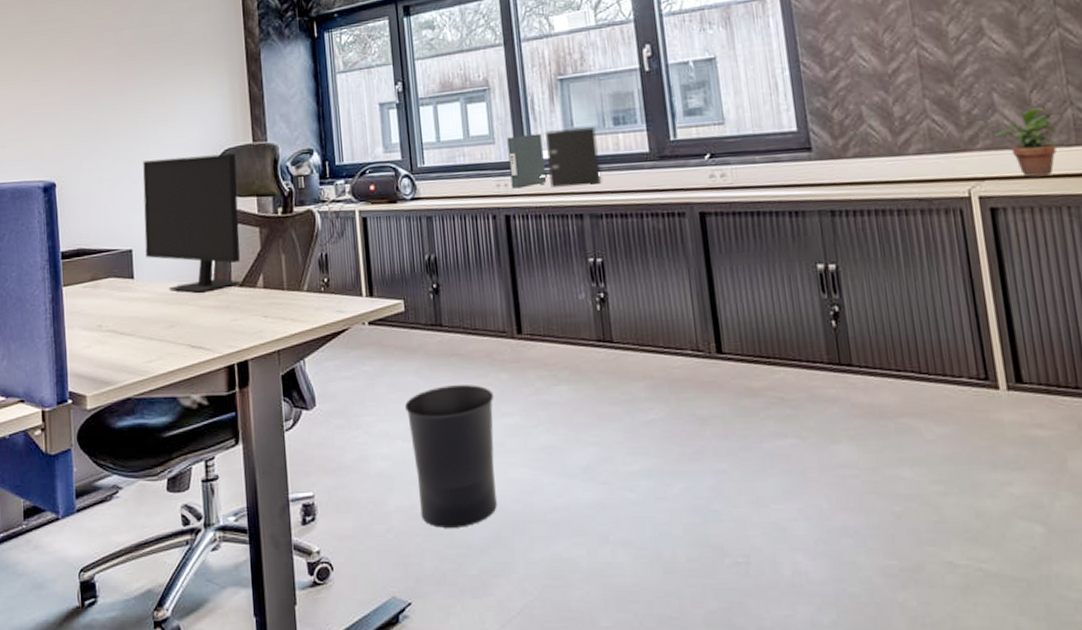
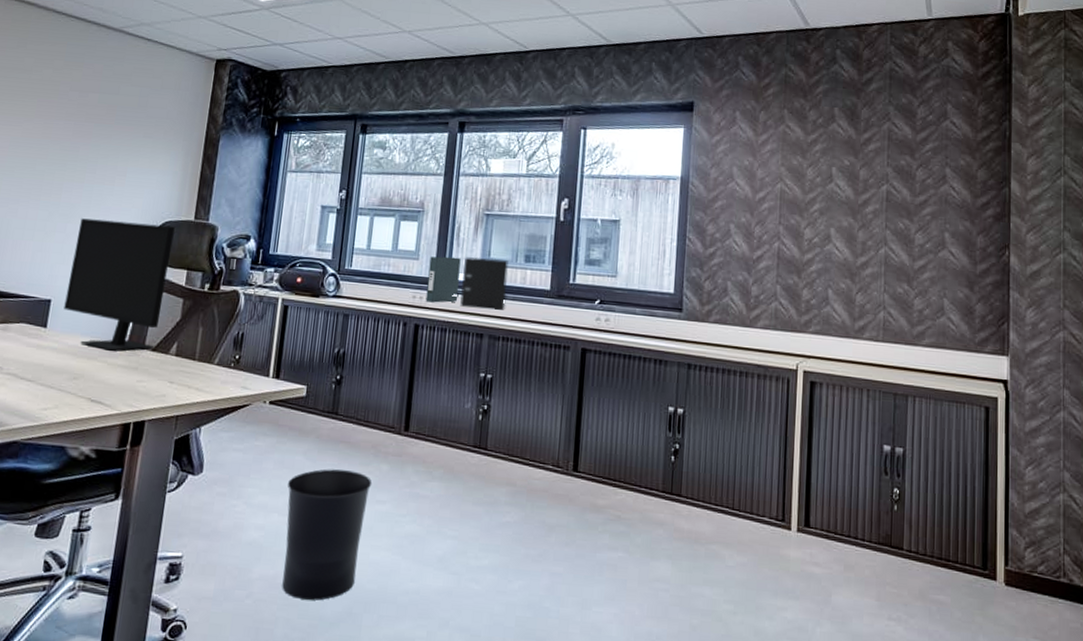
potted plant: present [994,108,1057,177] -> none [824,306,870,363]

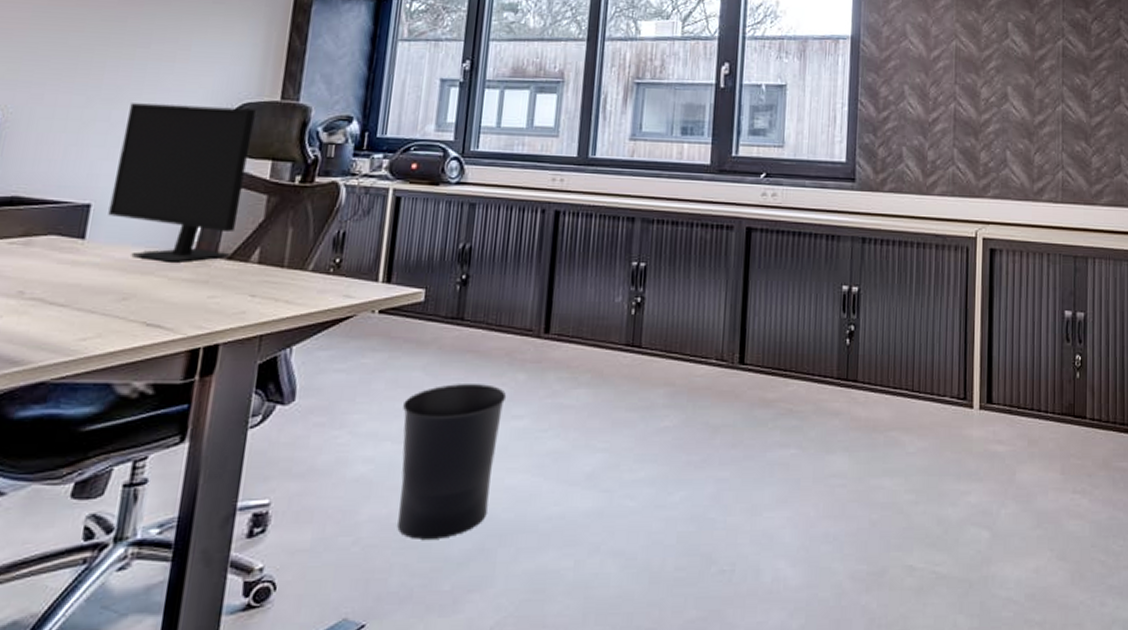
binder: present [425,256,461,303] -> none [567,132,608,185]
binder: present [460,257,508,310] -> none [608,131,663,190]

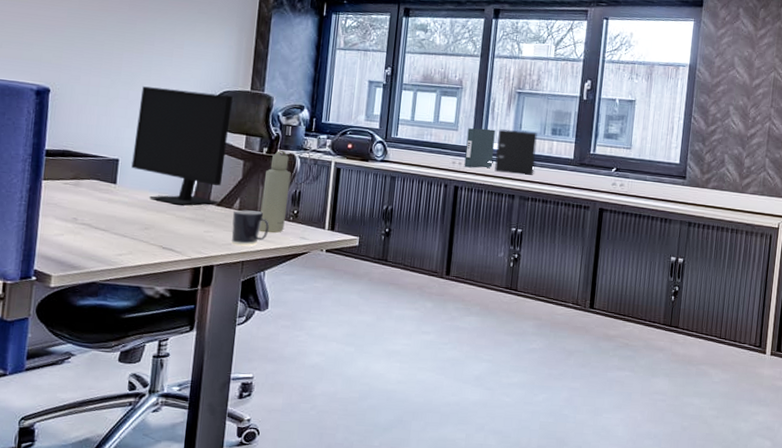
mug: none [246,263,301,313] -> present [231,210,270,246]
bottle: none [285,177,333,291] -> present [259,150,291,233]
waste bin: present [397,384,507,539] -> none [341,306,419,411]
binder: none [567,132,608,185] -> present [464,128,496,169]
binder: none [608,131,663,190] -> present [494,129,537,175]

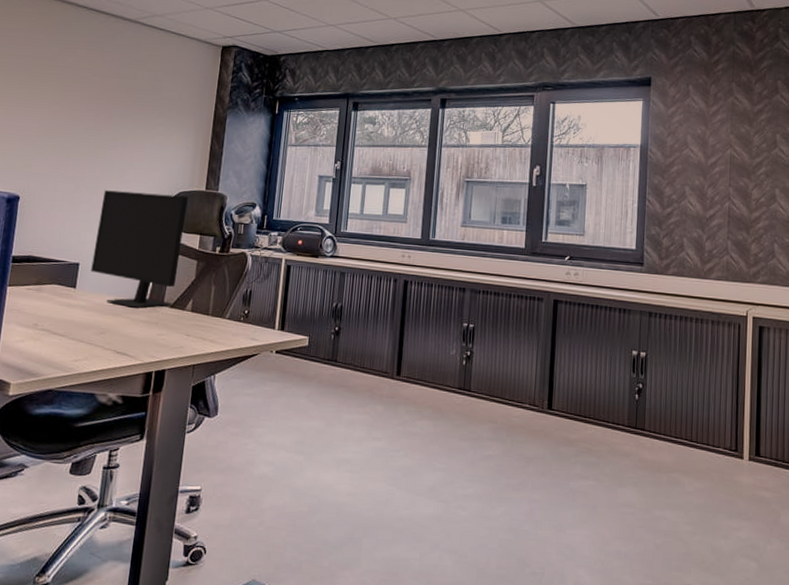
mug: present [231,210,270,246] -> none [183,311,221,348]
bottle: present [259,150,291,233] -> none [210,248,243,334]
binder: present [464,128,496,169] -> none [413,219,445,261]
binder: present [494,129,537,175] -> none [444,219,487,267]

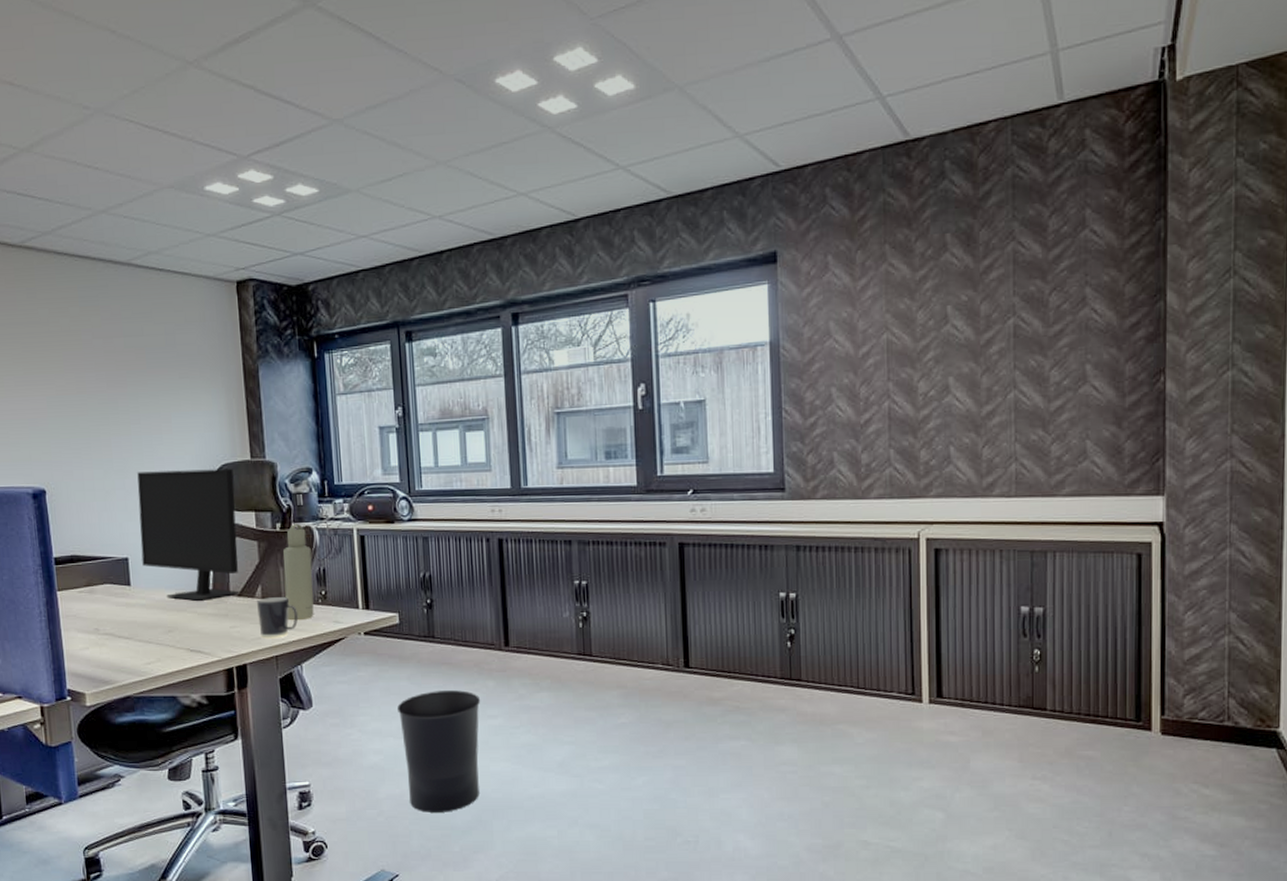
mug: none [183,311,221,348] -> present [256,597,299,639]
bottle: none [210,248,243,334] -> present [283,523,314,620]
waste bin: none [290,410,369,527] -> present [397,690,481,812]

